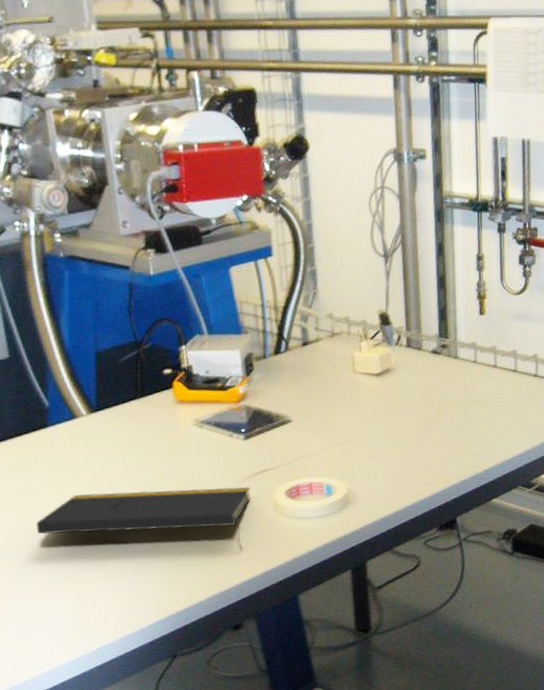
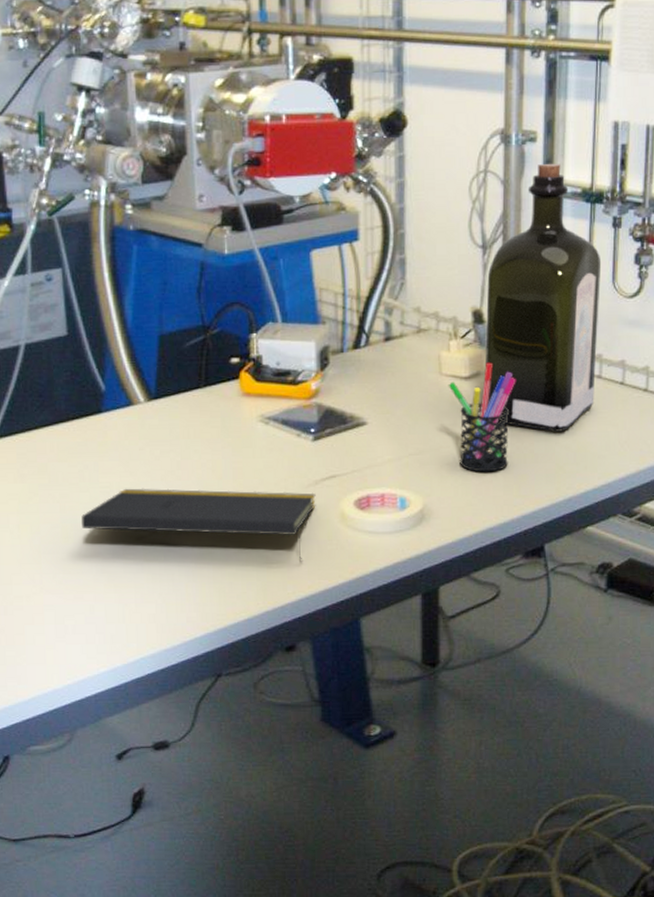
pen holder: none [362,359,422,458] -> present [448,362,516,472]
liquor: none [390,177,492,418] -> present [485,163,602,432]

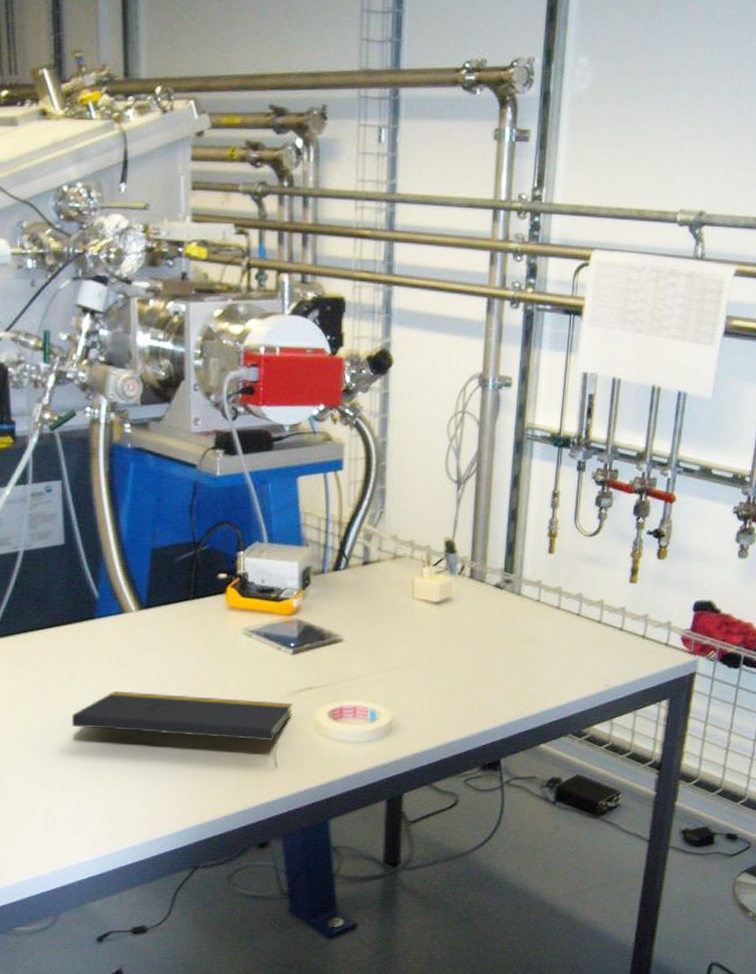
pen holder: present [448,362,516,472] -> none [419,589,482,691]
liquor: present [485,163,602,432] -> none [455,407,566,657]

